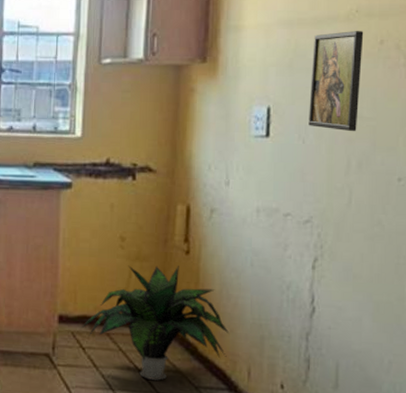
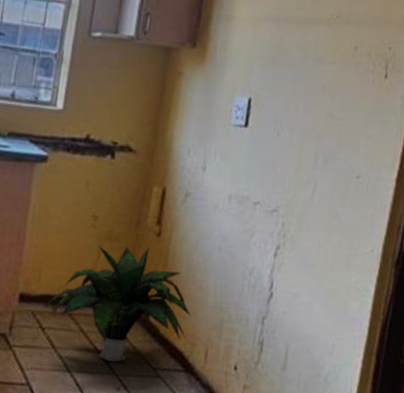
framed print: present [308,31,364,132] -> none [284,34,342,130]

